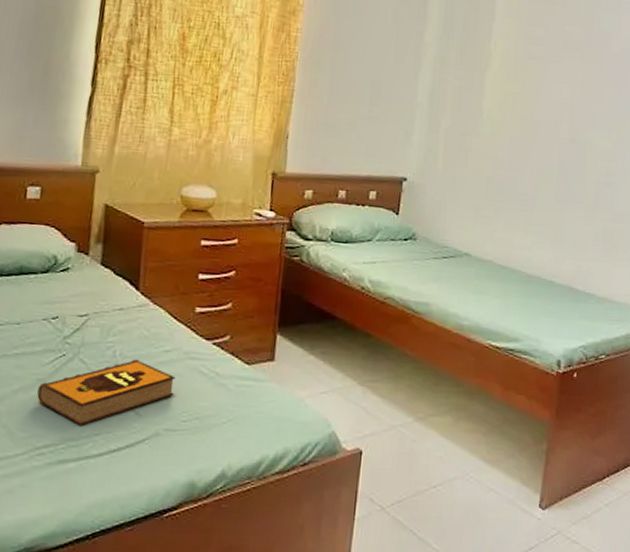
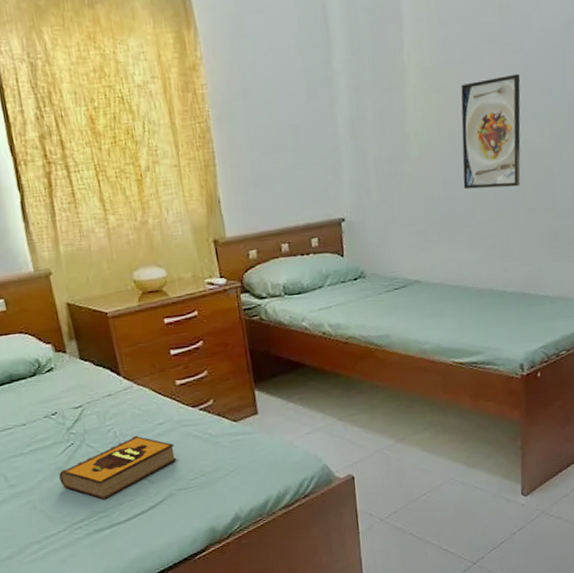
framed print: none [527,79,595,183] -> present [461,73,521,190]

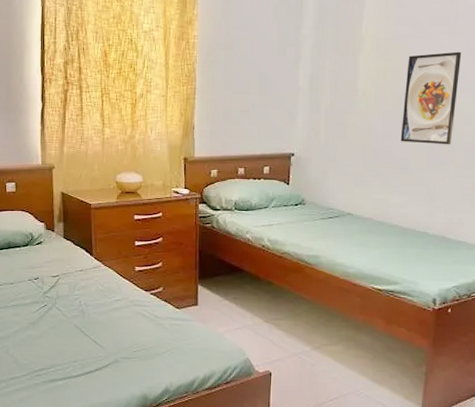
hardback book: present [59,435,177,499] -> none [31,307,126,355]

